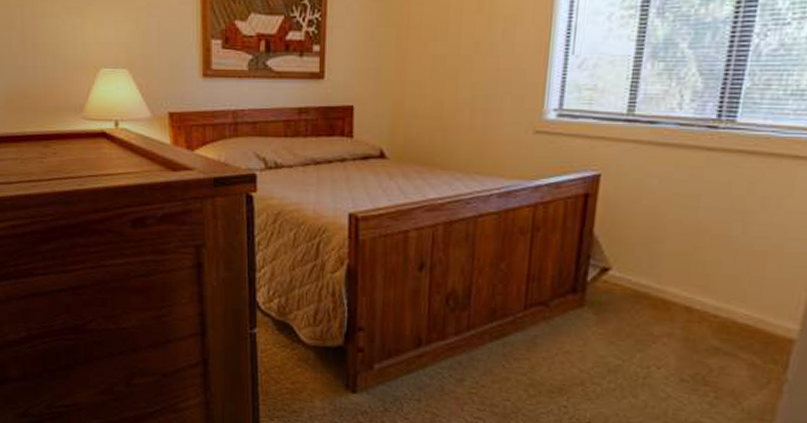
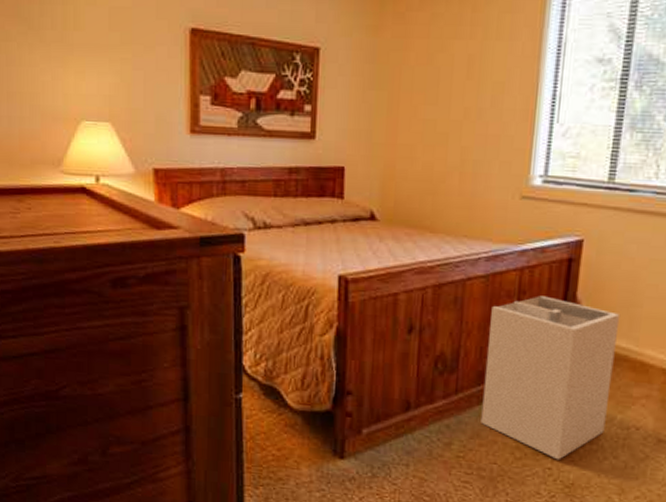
laundry hamper: none [493,232,641,398] -> present [481,295,621,460]

